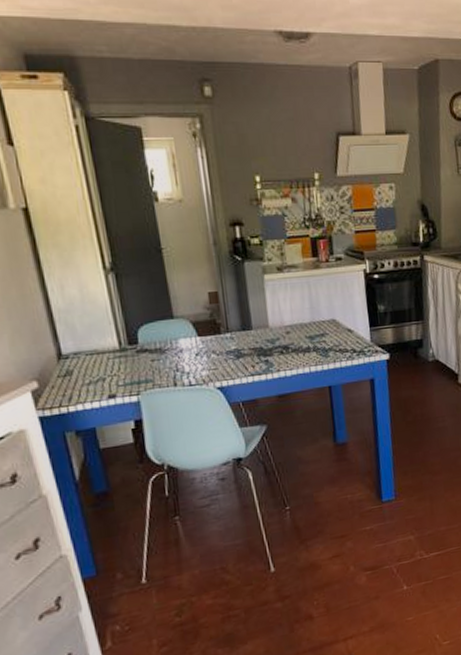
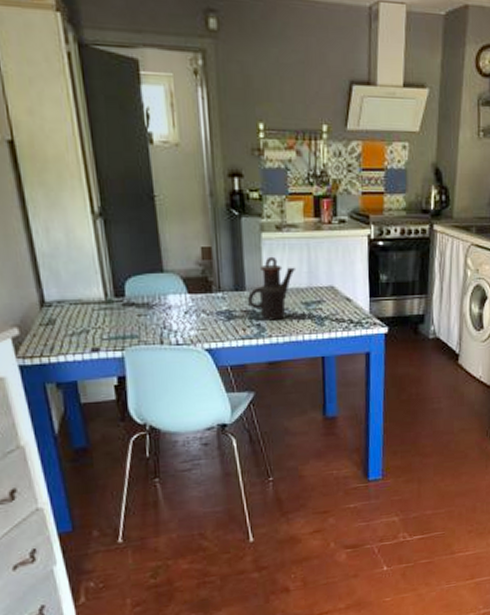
teapot: none [255,296,299,356] -> present [248,256,297,321]

